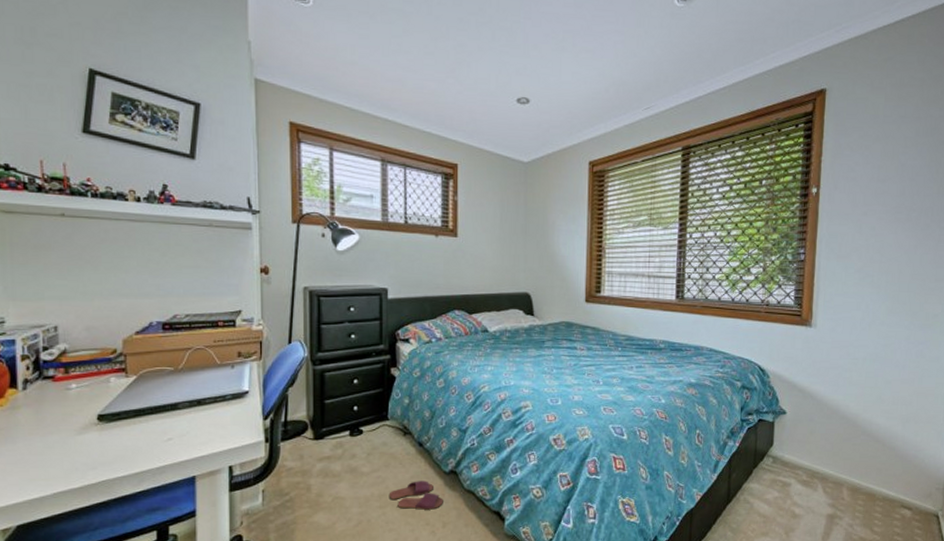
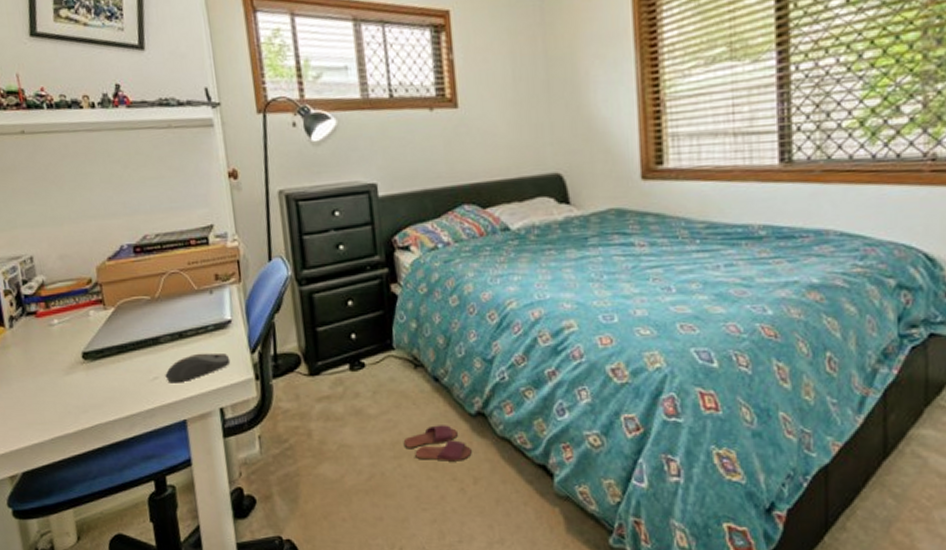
computer mouse: none [180,418,244,444] -> present [165,353,231,383]

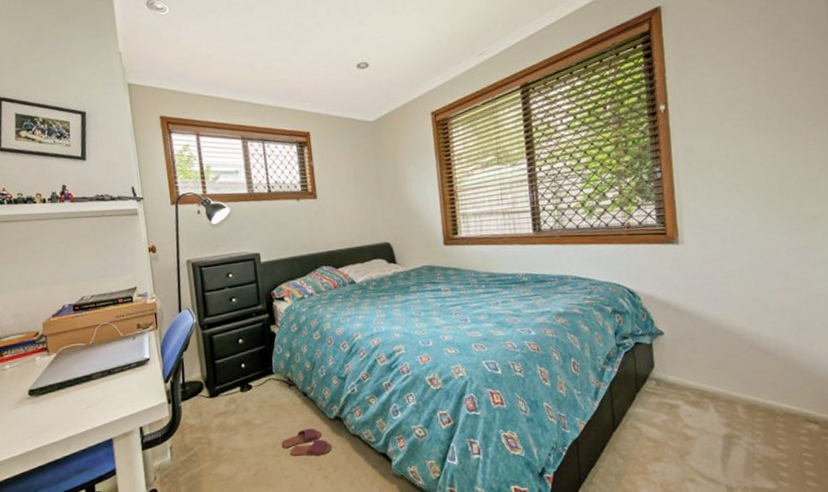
computer mouse: present [165,353,231,383] -> none [96,384,149,410]

